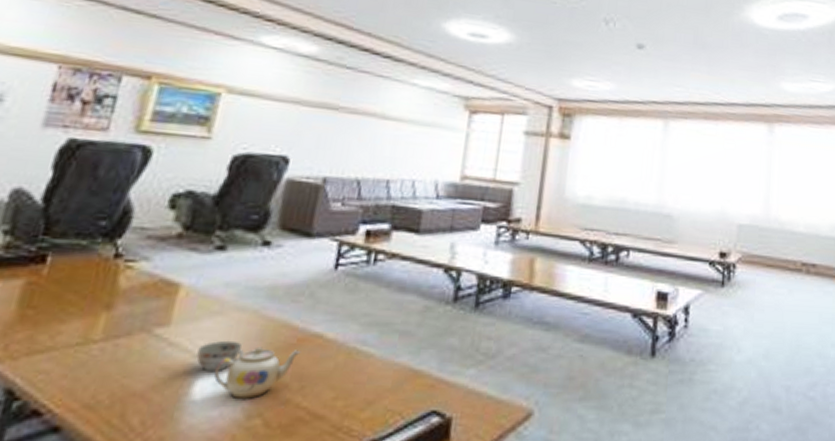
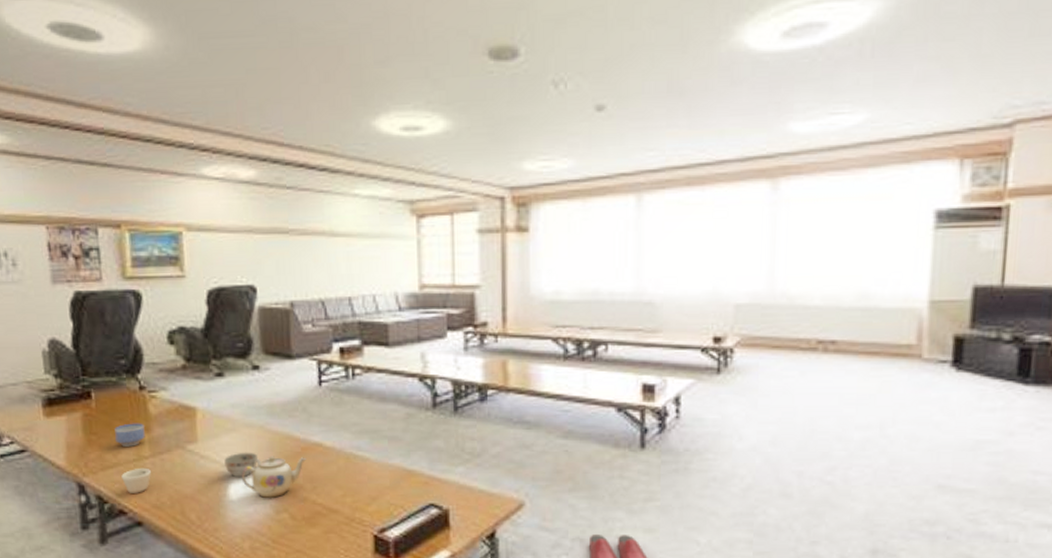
mug: none [50,354,98,388] -> present [121,467,152,493]
bowl: none [58,297,106,327] -> present [114,423,145,447]

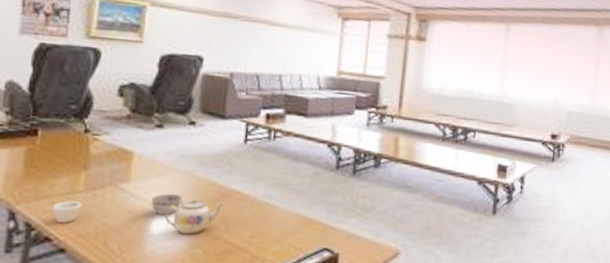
bowl: present [114,423,145,447] -> none [52,160,83,181]

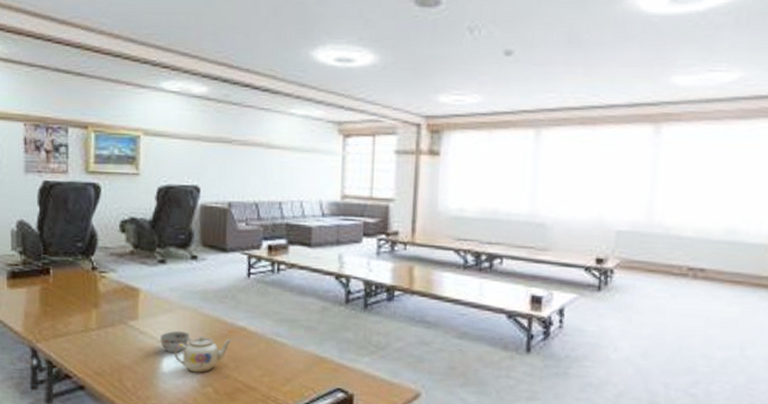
mug: present [53,200,83,223] -> none [70,338,97,361]

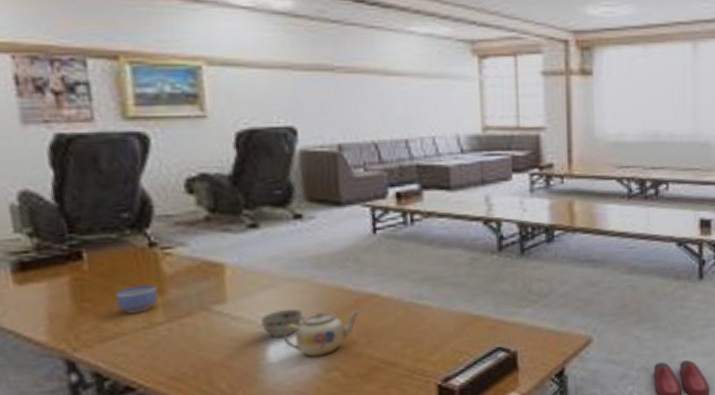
bowl: none [66,298,93,319] -> present [116,284,158,313]

